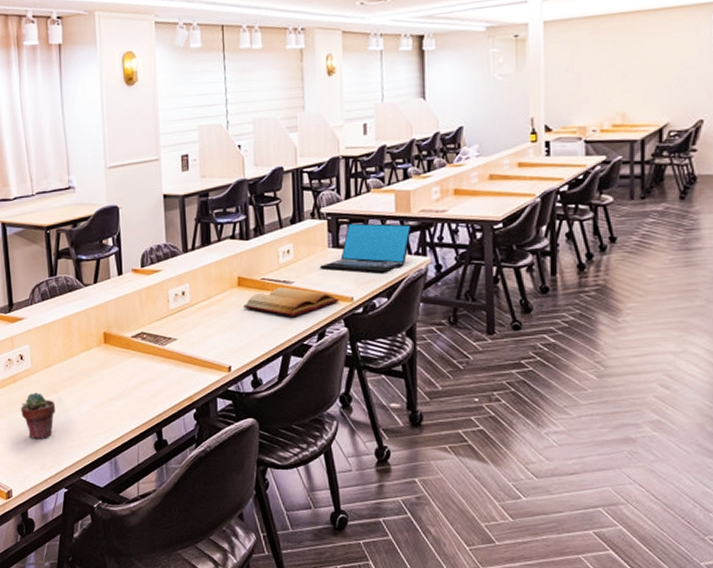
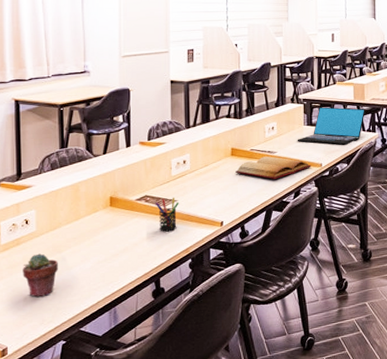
pen holder: none [152,335,179,376] -> present [155,197,179,232]

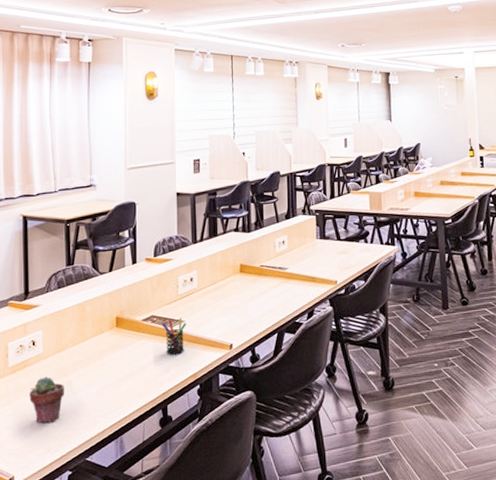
bible: present [235,156,311,179] -> none [245,273,326,298]
laptop: present [297,107,365,145] -> none [309,218,383,260]

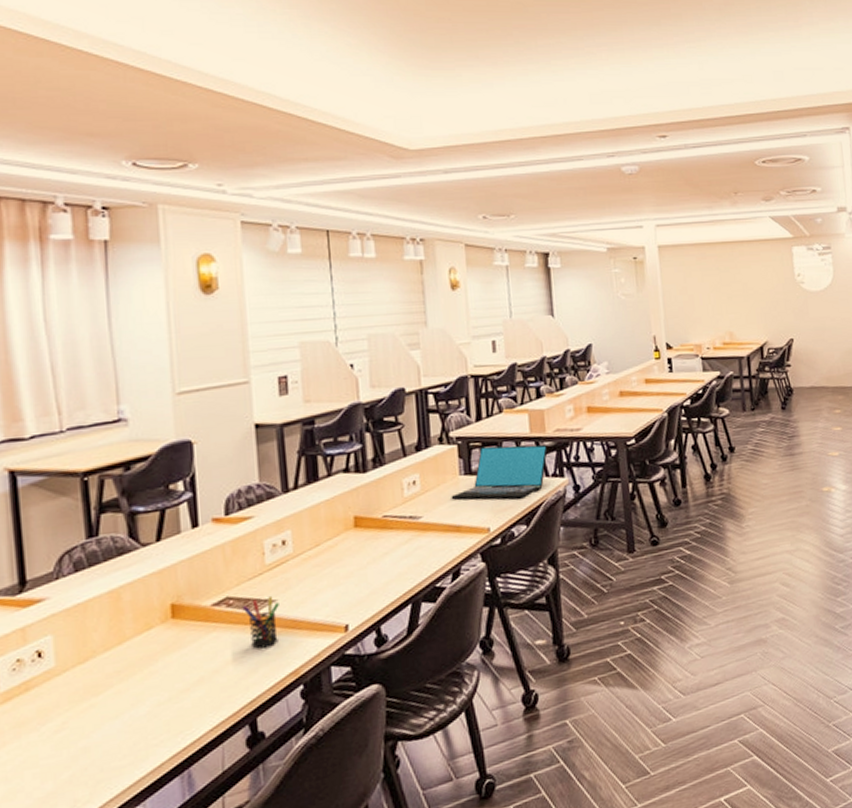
potted succulent: present [29,377,64,424] -> none [37,700,95,768]
laptop: none [309,218,383,260] -> present [451,444,548,500]

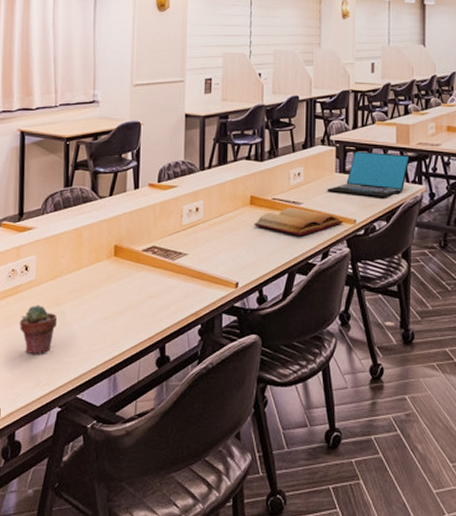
potted succulent: none [37,700,95,768] -> present [20,305,57,355]
pen holder: present [241,595,279,649] -> none [163,249,189,290]
bible: none [362,523,475,557] -> present [254,208,343,235]

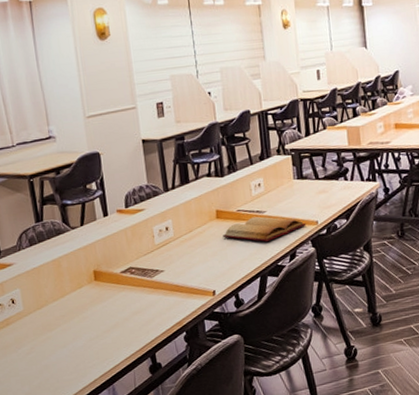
potted succulent: present [20,305,57,355] -> none [16,333,51,378]
laptop: present [327,151,410,198] -> none [287,155,363,199]

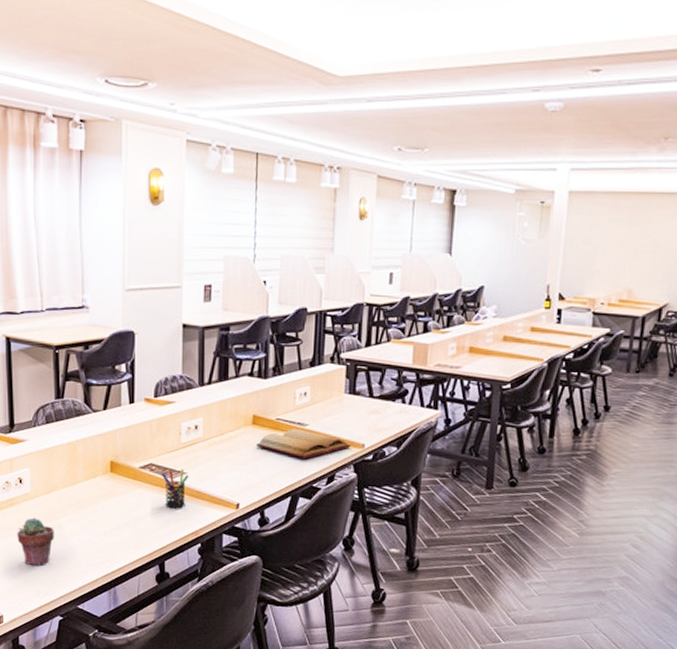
potted succulent: none [16,333,51,378] -> present [17,518,54,566]
pen holder: none [141,267,167,305] -> present [161,468,189,509]

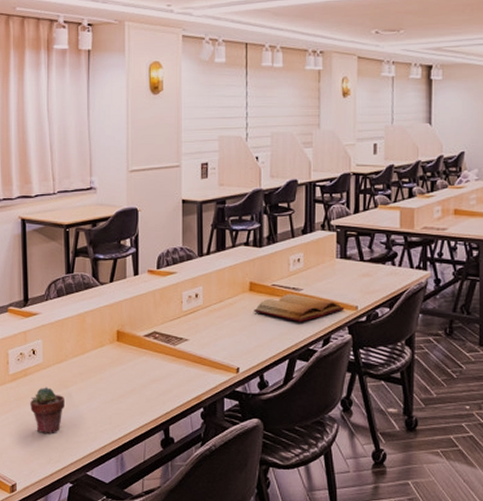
pen holder: present [161,468,189,509] -> none [164,335,190,375]

